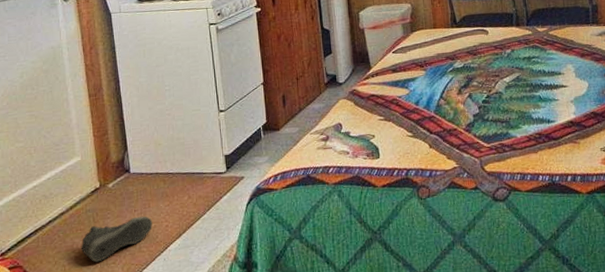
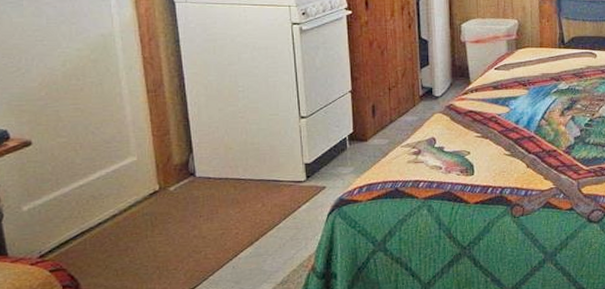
sneaker: present [80,216,153,263] -> none [136,222,220,268]

